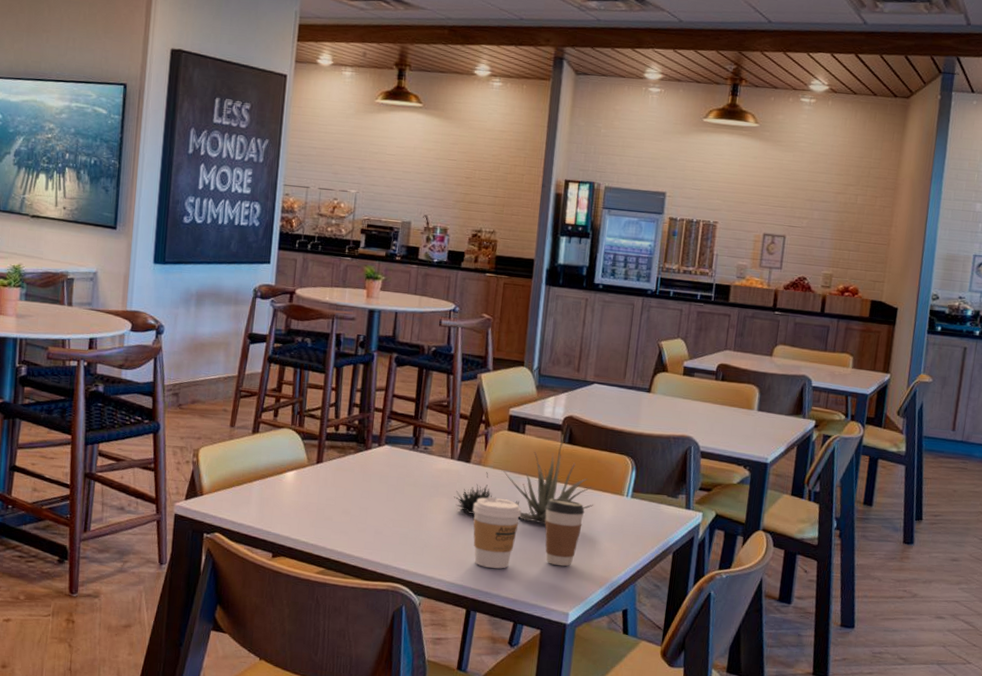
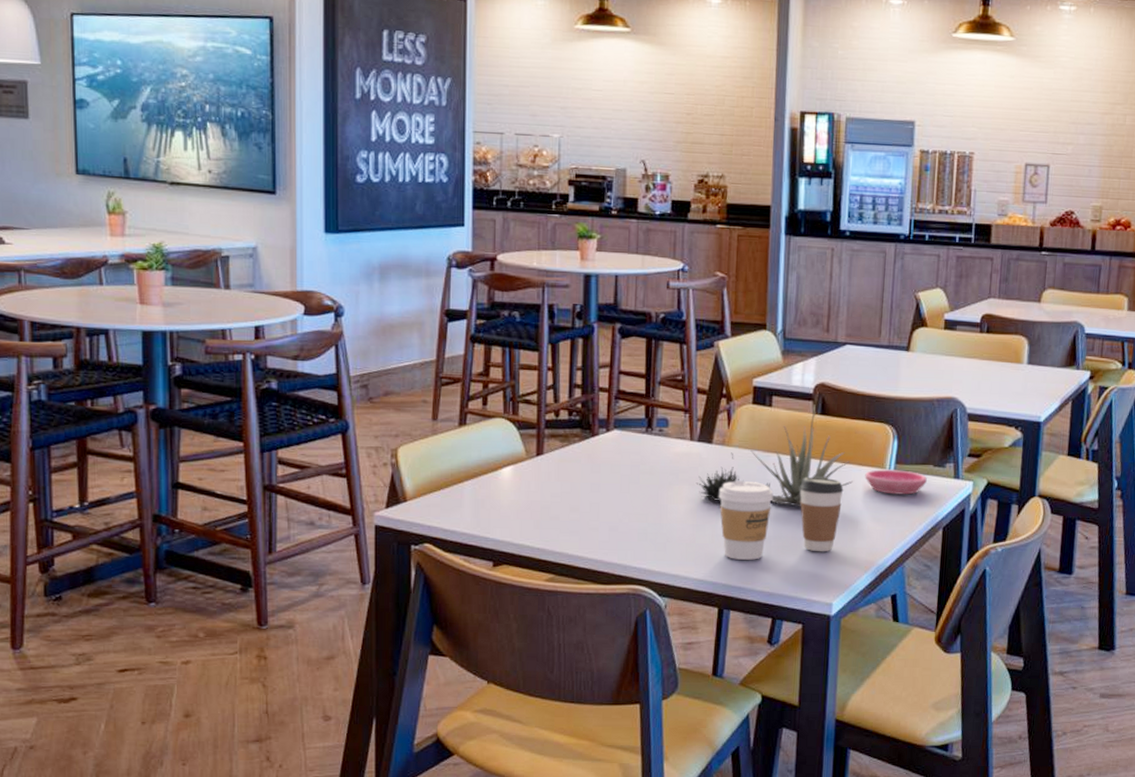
saucer: none [604,496,661,521] -> present [865,469,927,495]

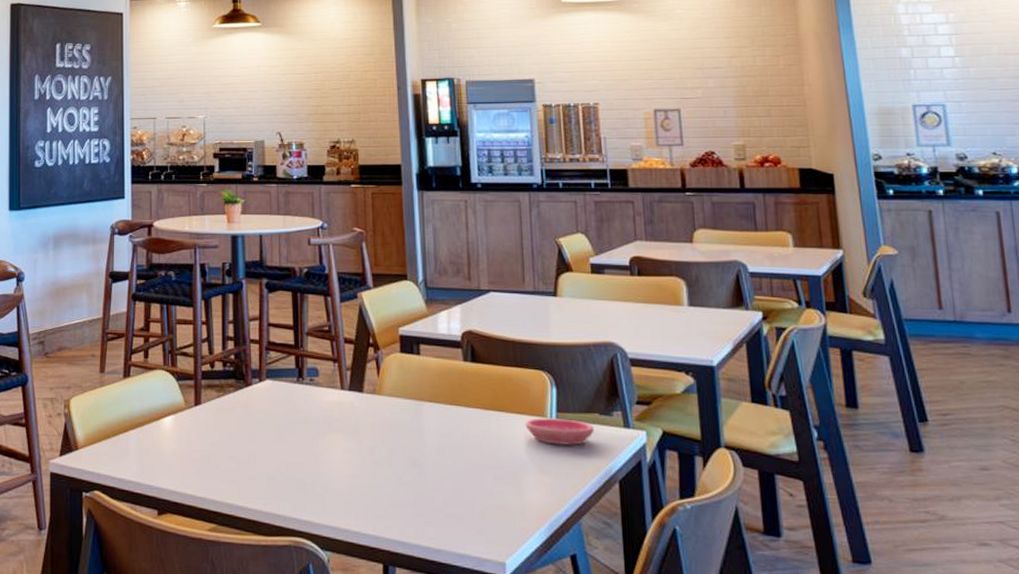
succulent plant: present [696,404,853,507] -> none [350,352,513,458]
coffee cup: present [719,480,773,560] -> none [374,429,430,513]
coffee cup: present [800,476,844,552] -> none [457,426,504,506]

